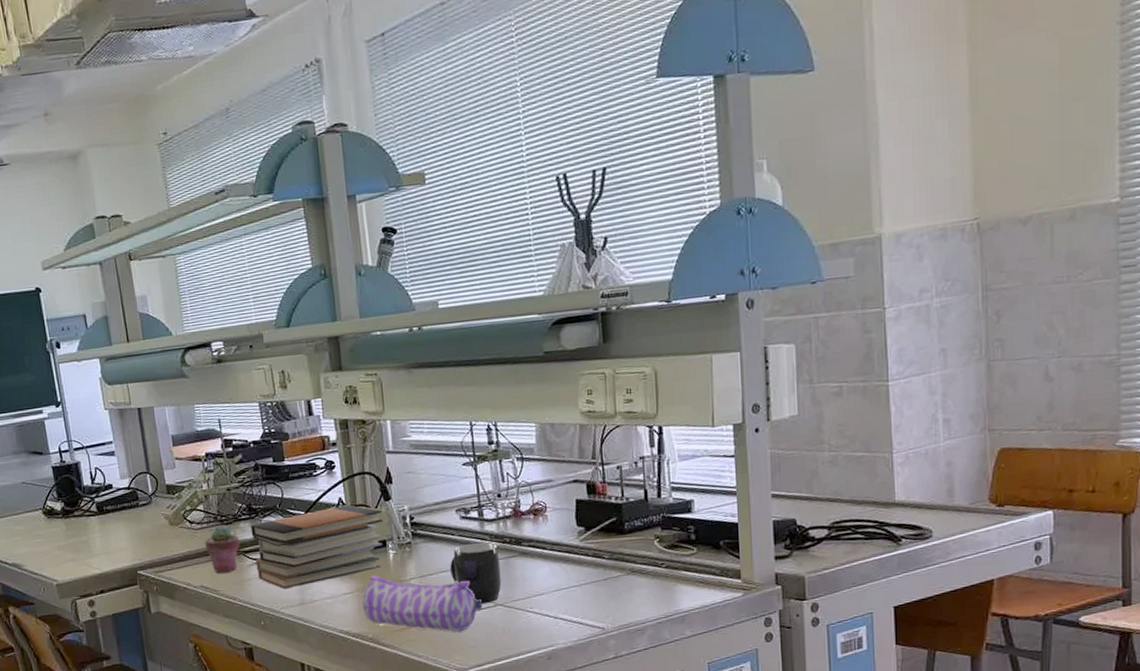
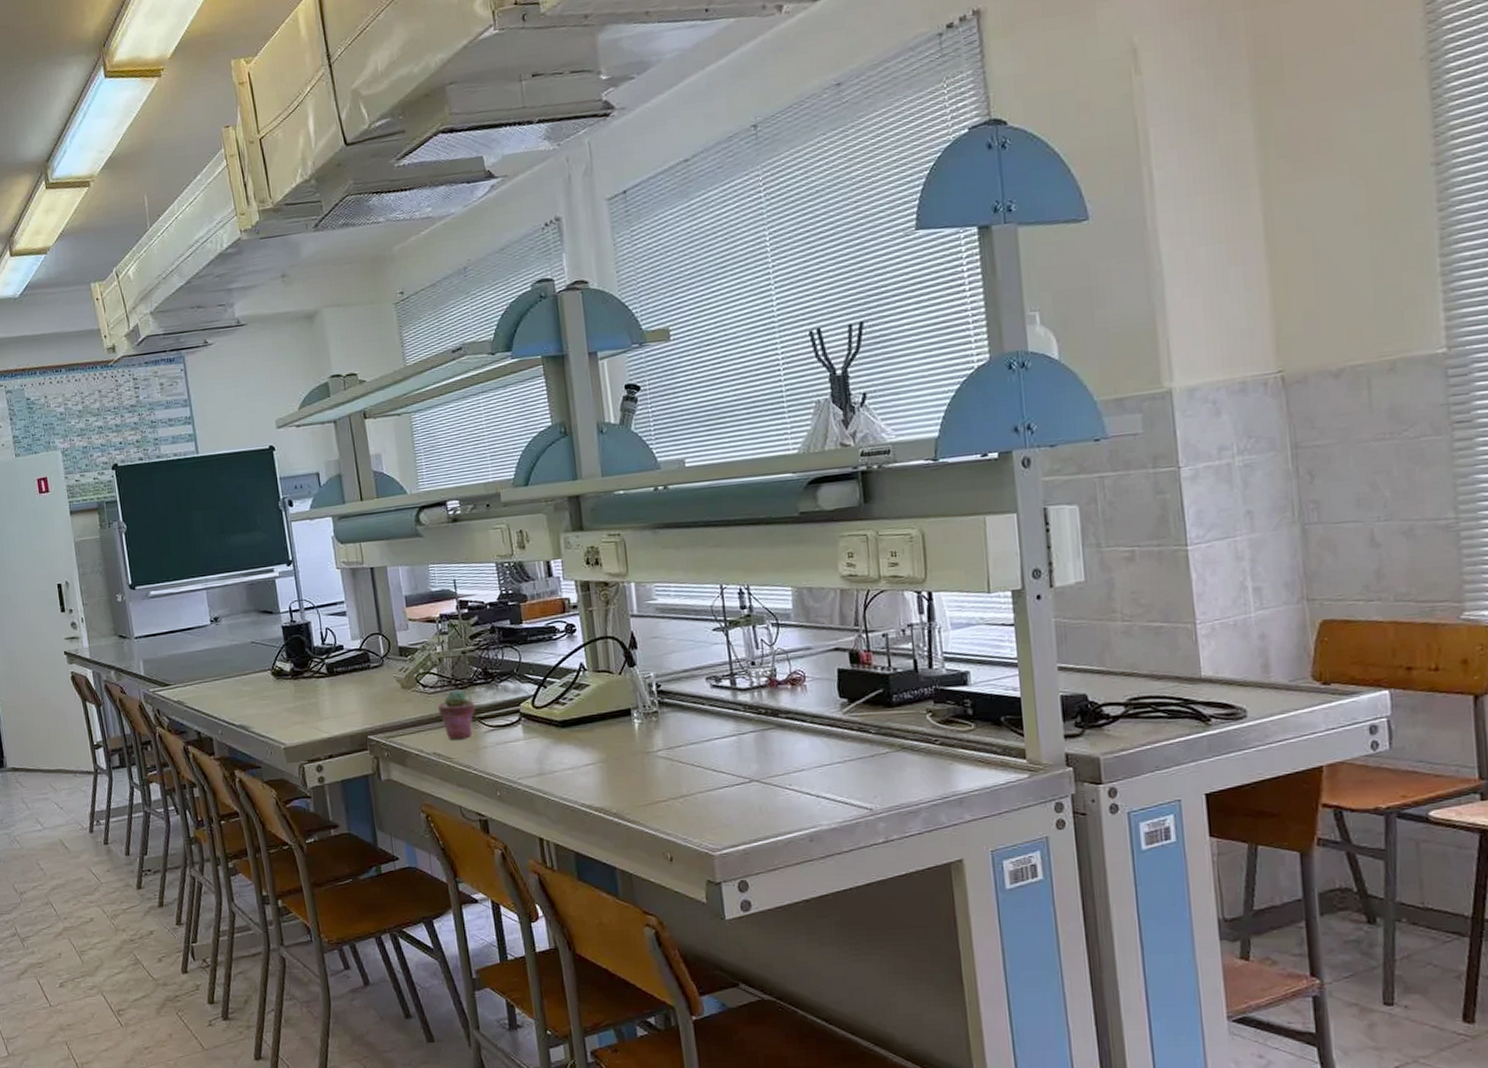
book stack: present [250,505,383,589] -> none [486,670,627,758]
pencil case: present [362,575,482,632] -> none [606,746,736,809]
mug: present [450,542,502,603] -> none [700,713,757,779]

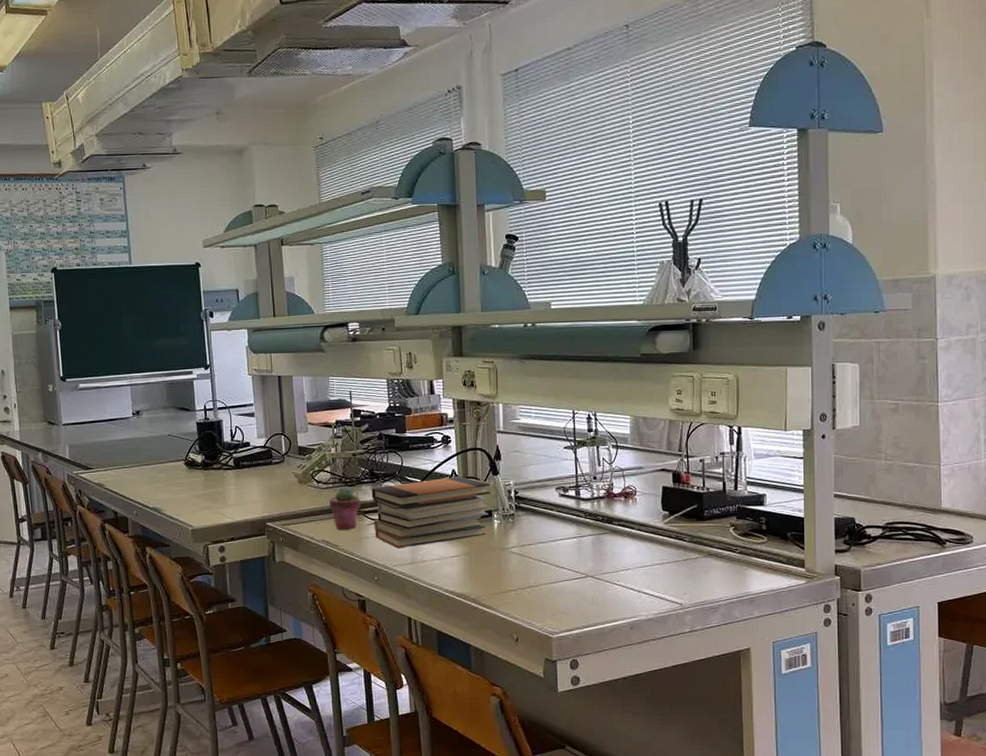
book stack: none [486,670,627,758] -> present [371,476,490,548]

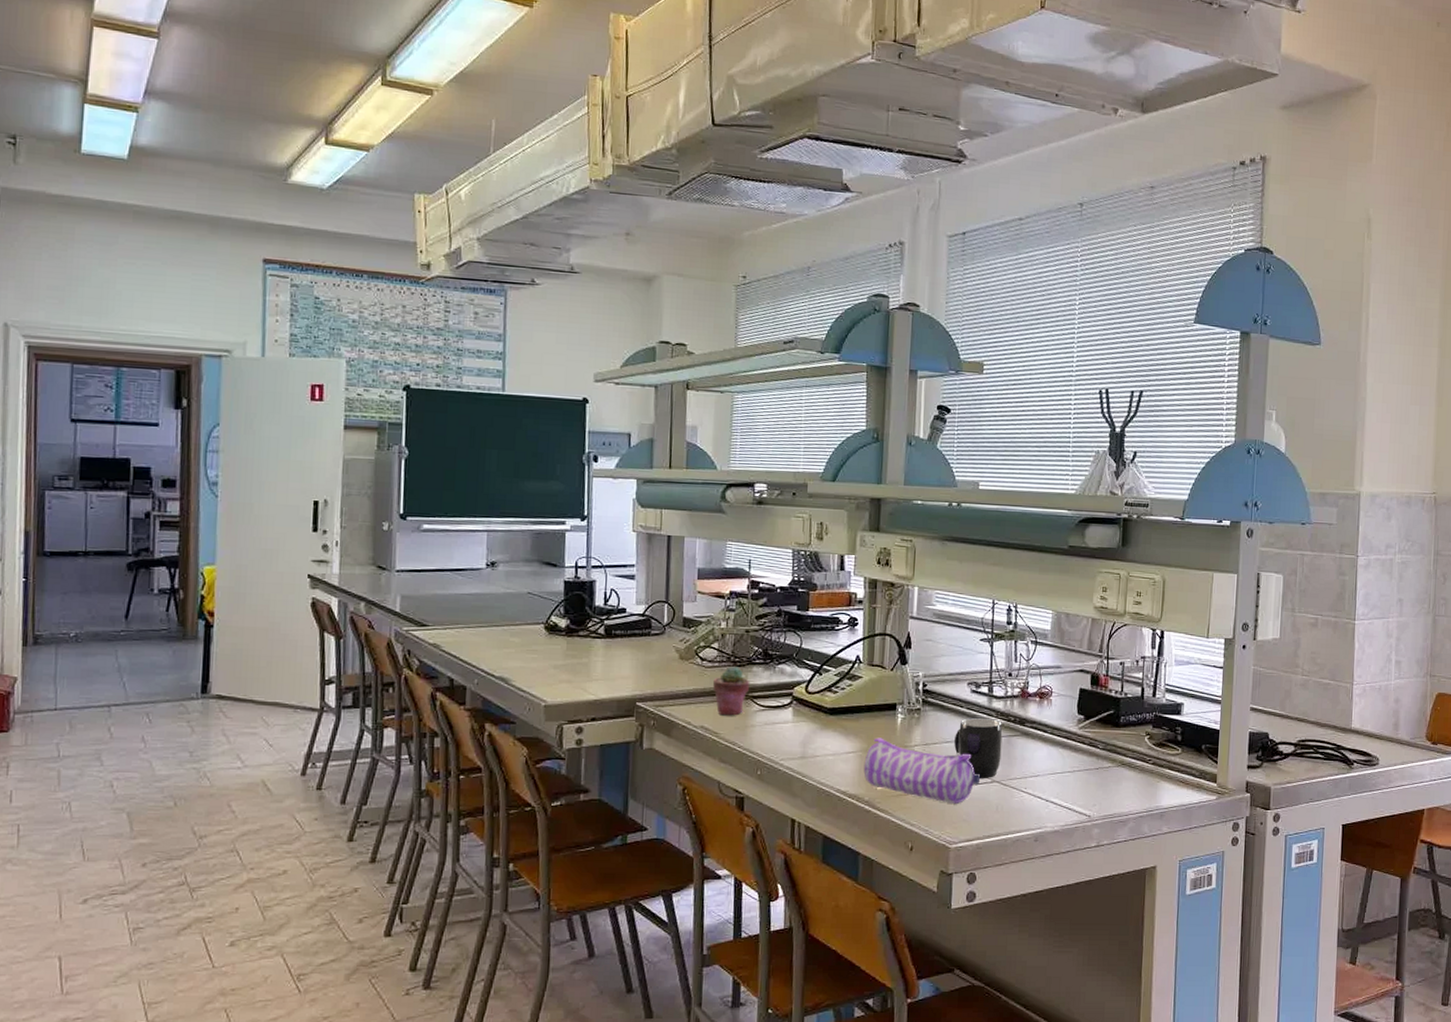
book stack: present [371,476,490,548] -> none [762,663,897,740]
pencil case: none [467,542,574,598] -> present [863,738,980,804]
mug: none [548,518,593,574] -> present [954,717,1003,778]

